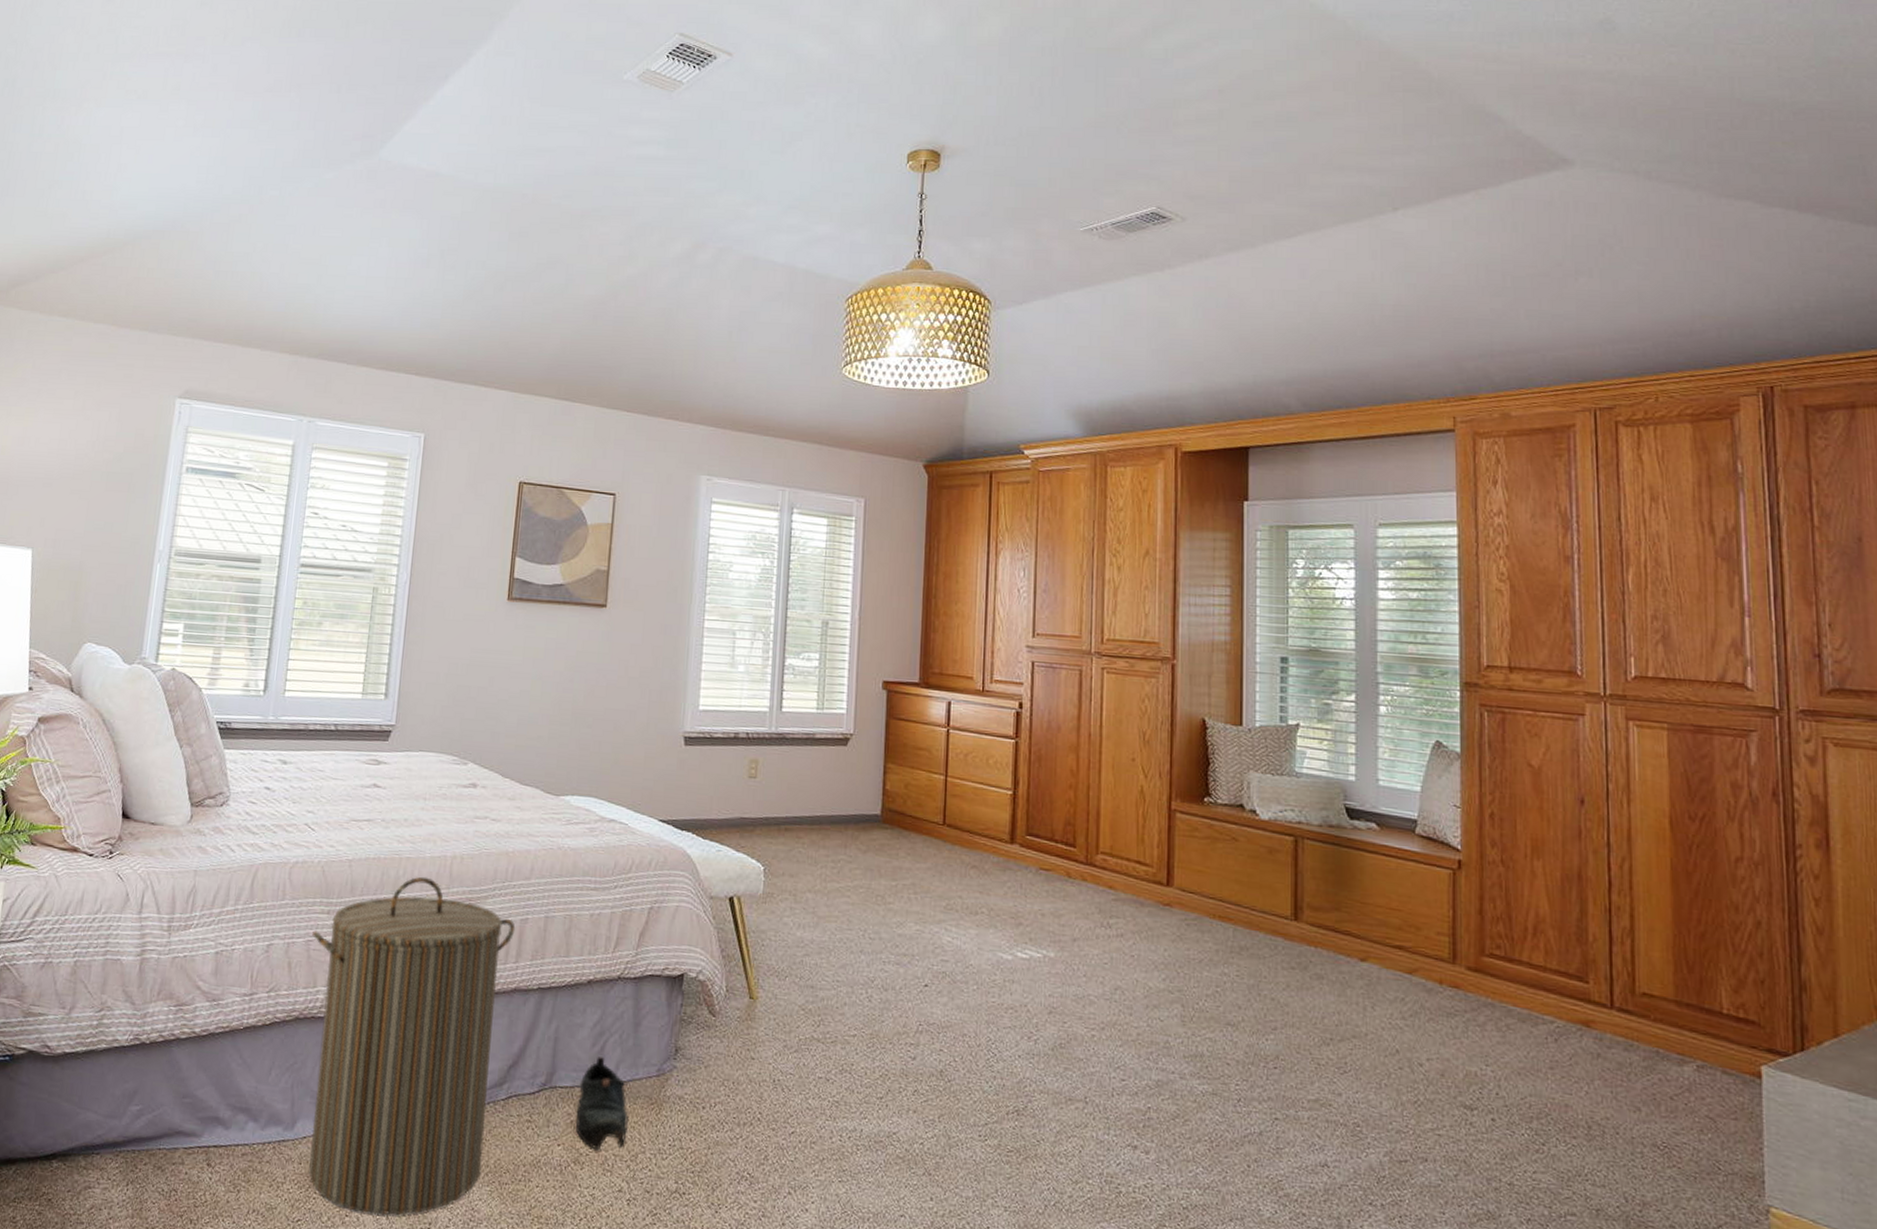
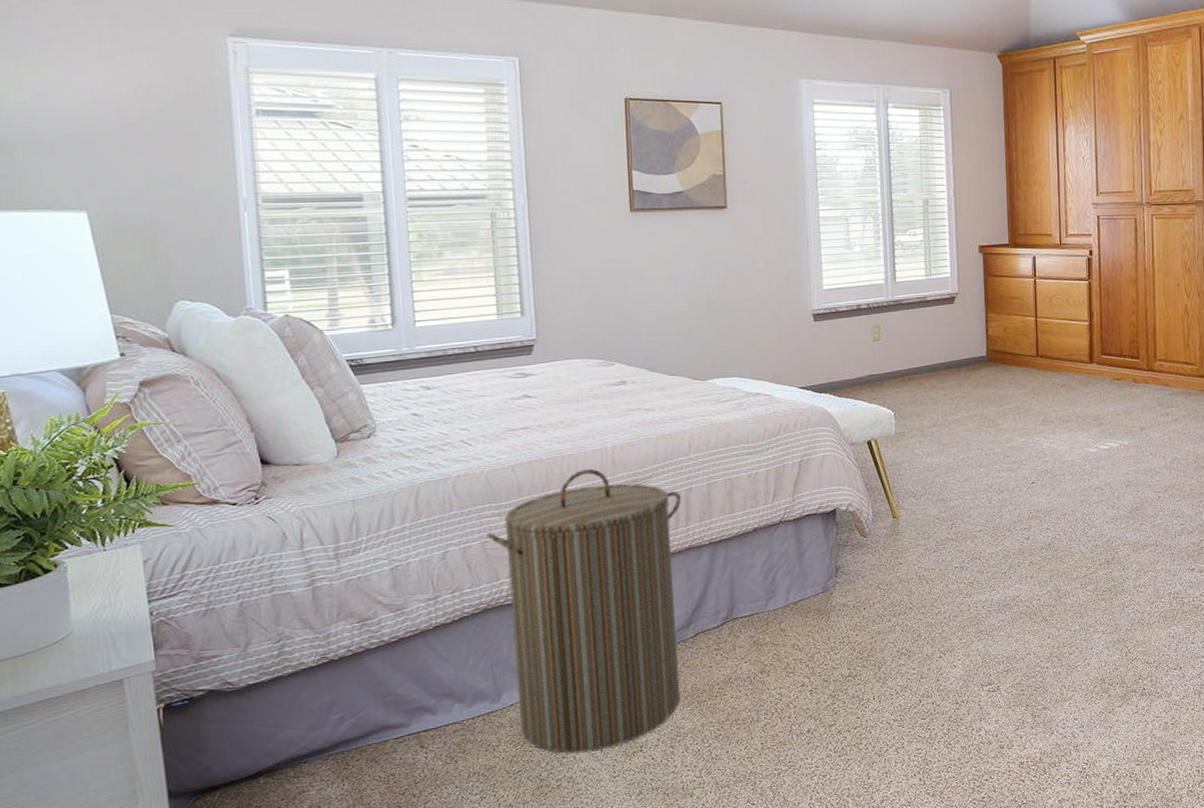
shoe: present [576,1056,628,1149] -> none [757,587,803,659]

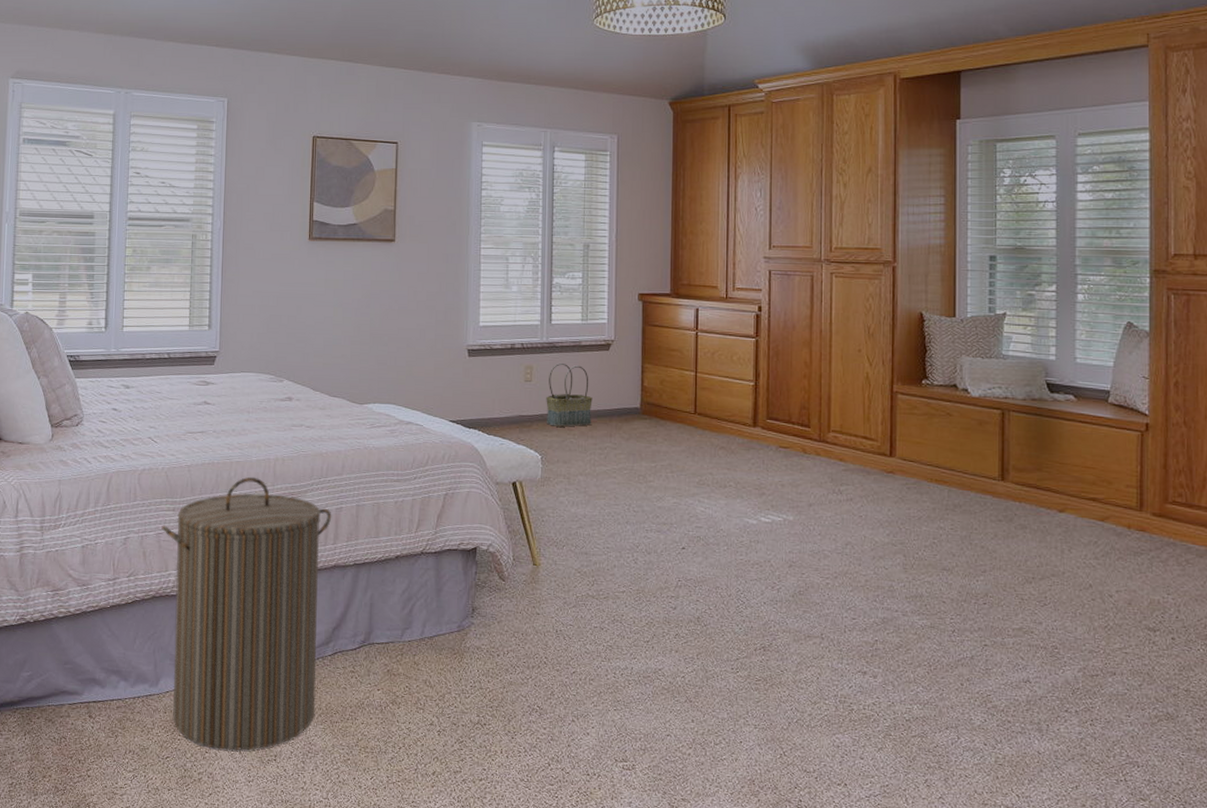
basket: none [895,319,941,382] -> present [546,362,593,427]

